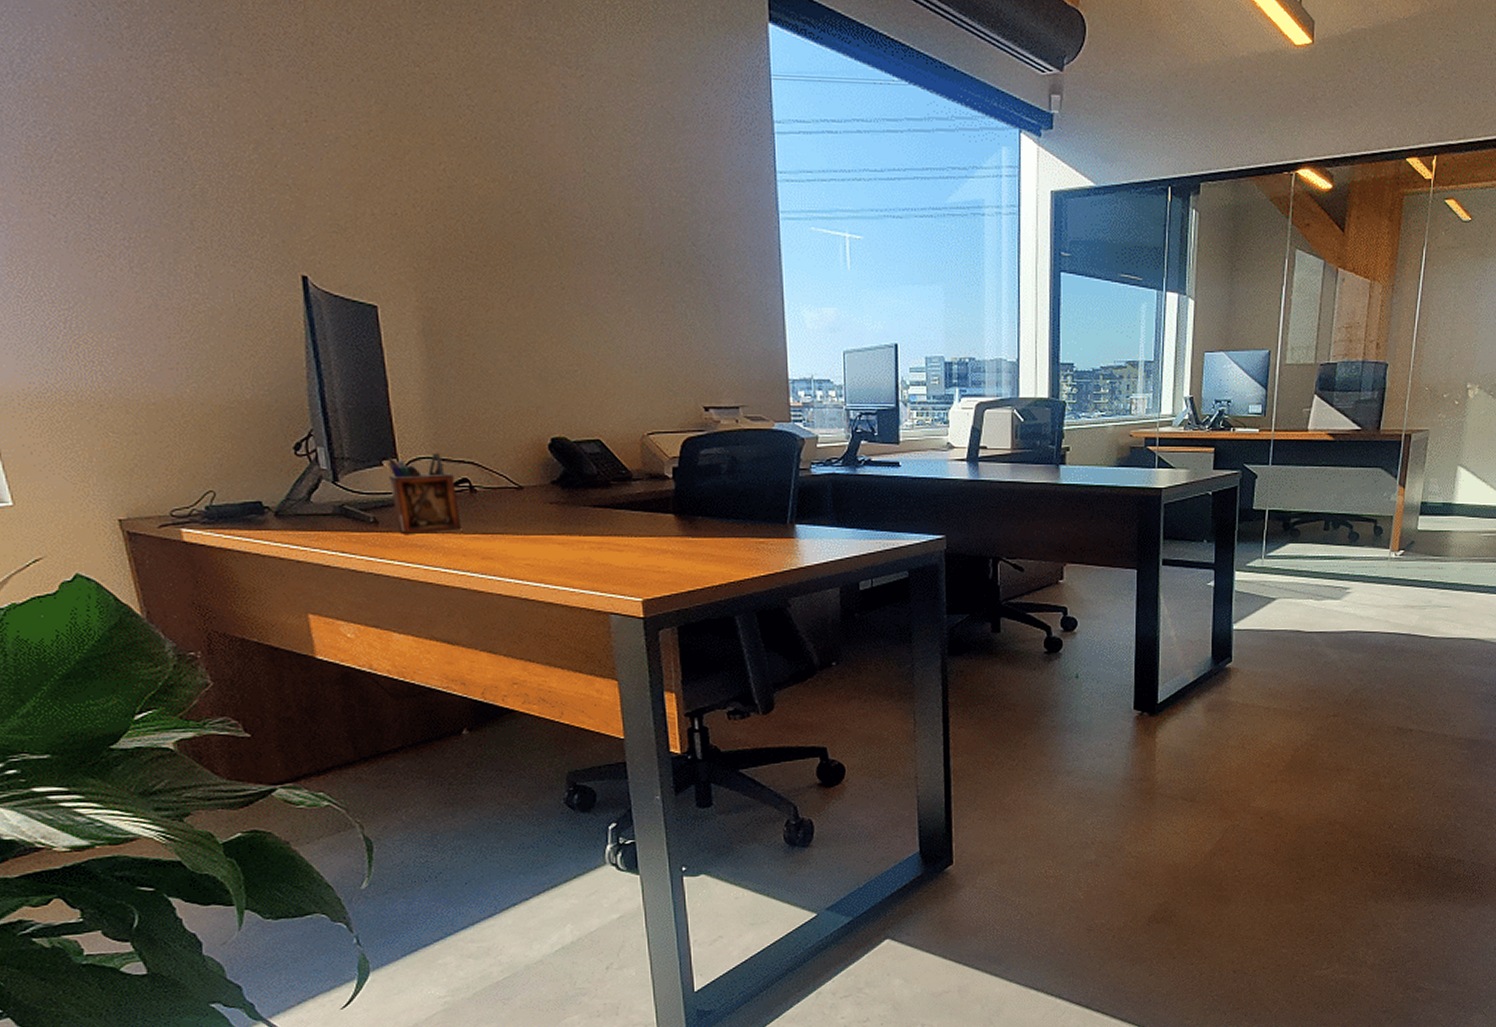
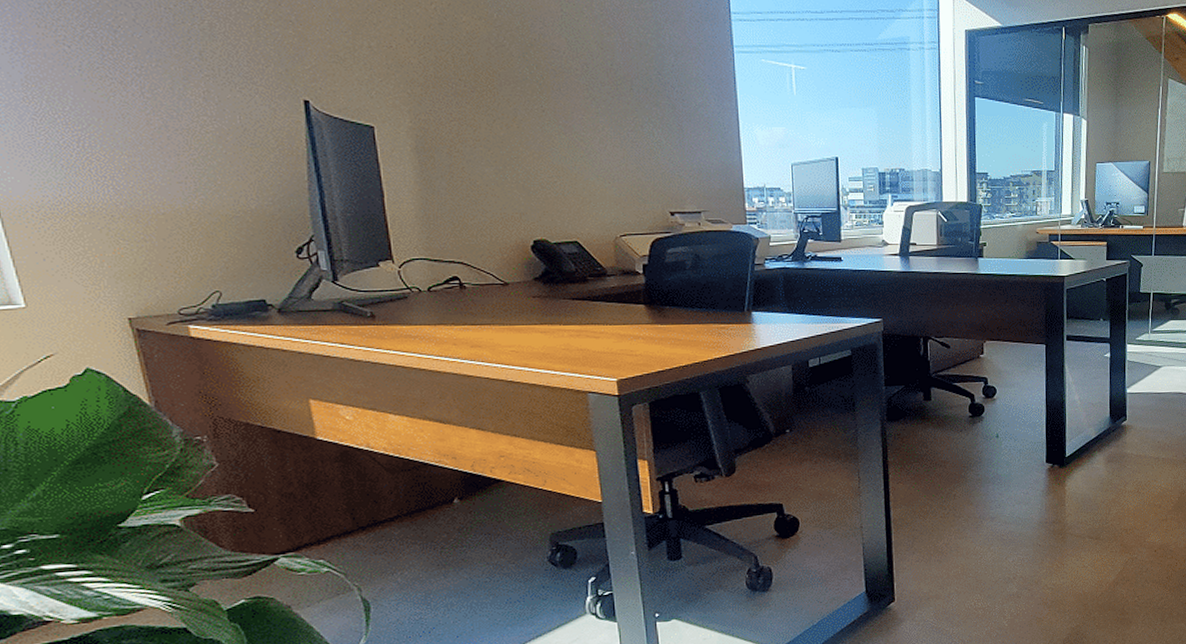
desk organizer: present [387,452,462,534] -> none [383,254,453,326]

